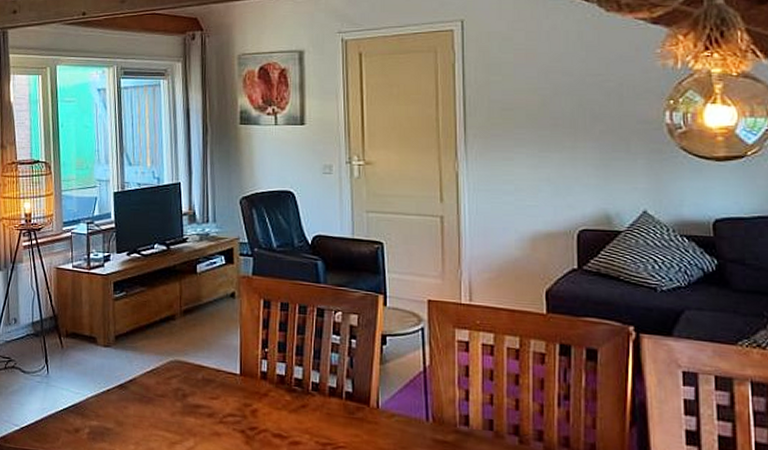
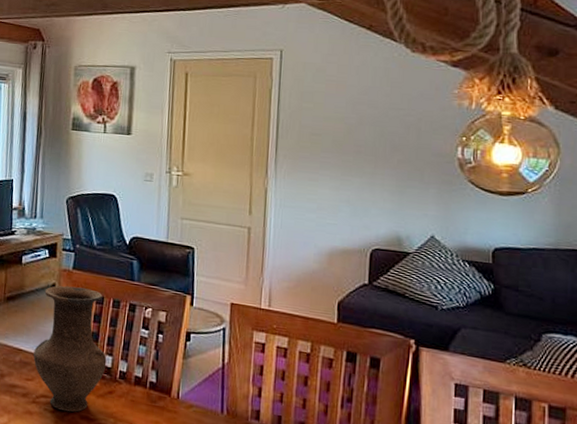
vase: none [217,293,297,431] -> present [33,286,107,412]

